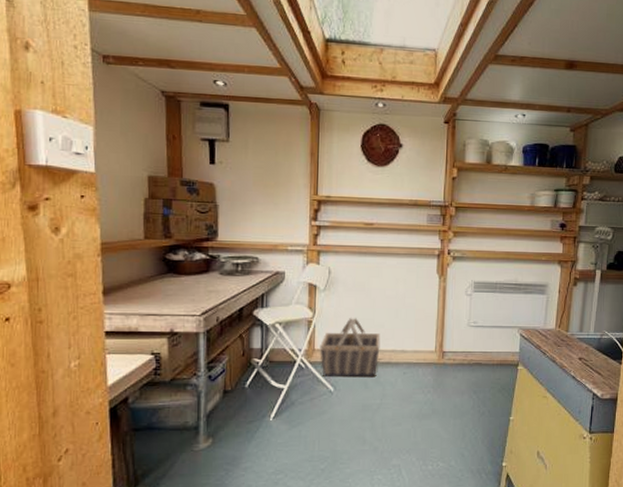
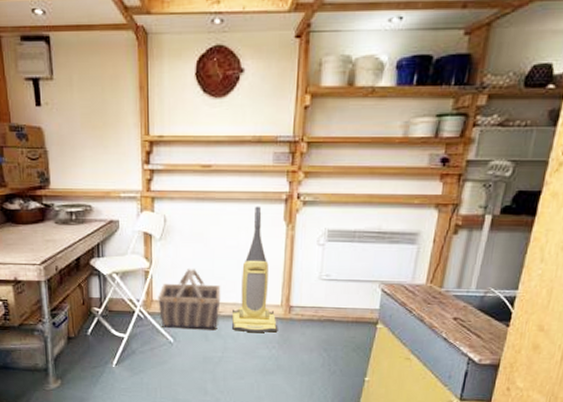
vacuum cleaner: none [391,260,433,379] -> present [232,206,278,333]

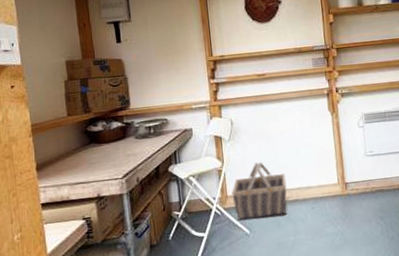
vacuum cleaner: present [232,206,278,333] -> none [298,101,339,213]

